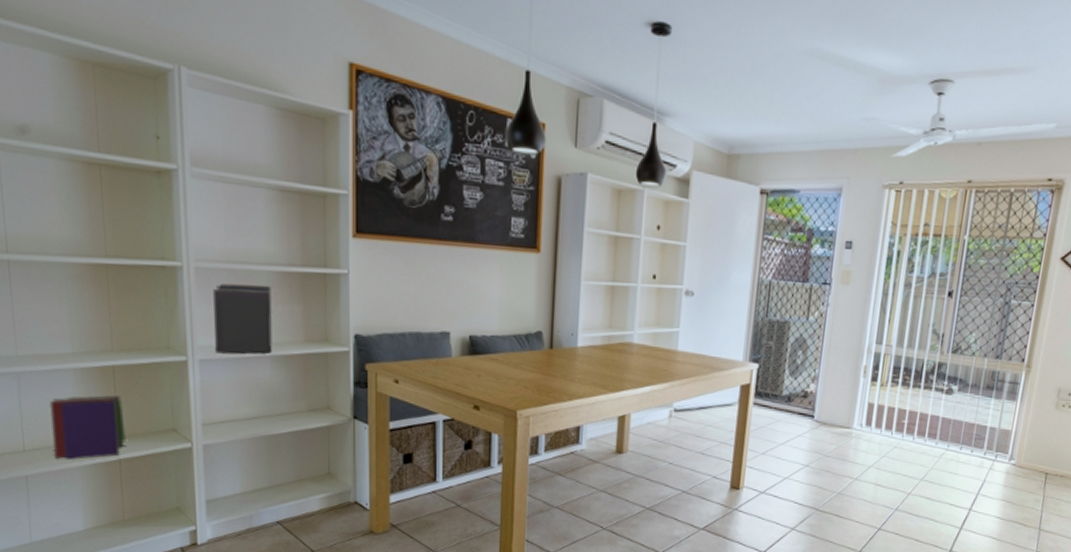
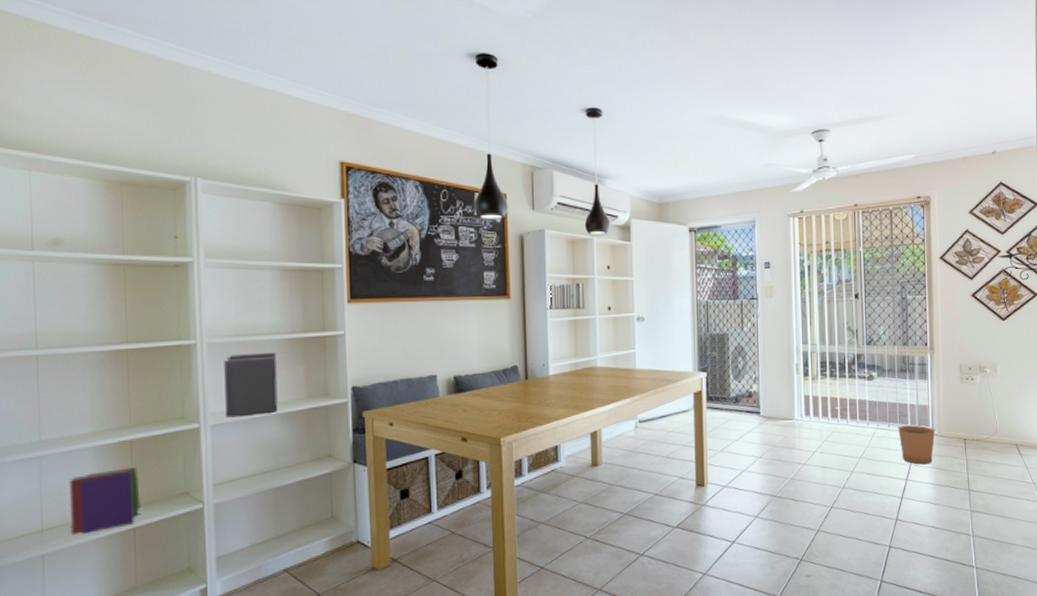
books: none [581,240,628,275] -> present [547,282,586,311]
planter: none [969,450,1014,496] -> present [898,425,935,465]

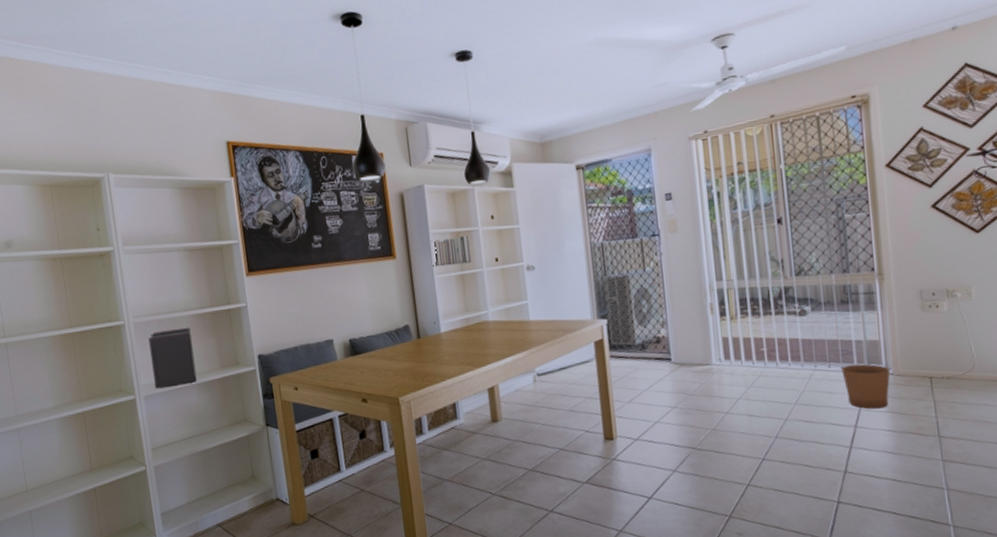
books: present [68,466,141,535] -> none [41,434,98,494]

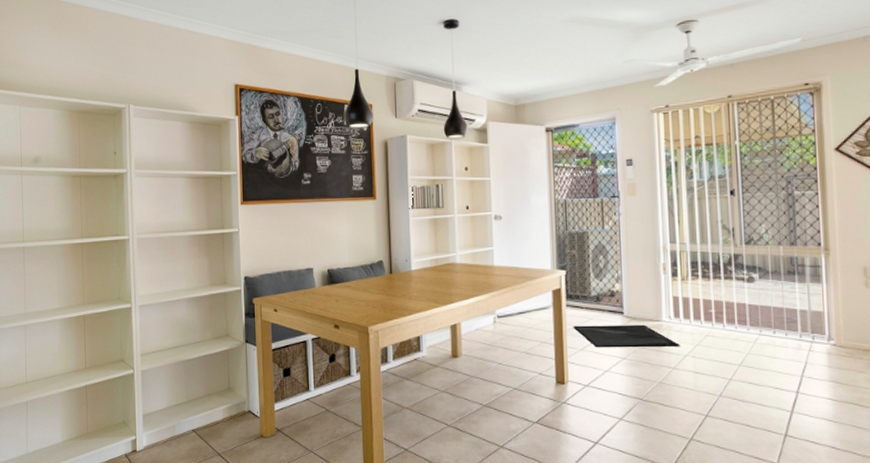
books: present [148,327,197,389] -> none [149,246,188,300]
door mat: none [618,370,732,398] -> present [573,324,680,347]
planter: present [841,364,891,409] -> none [785,333,833,377]

